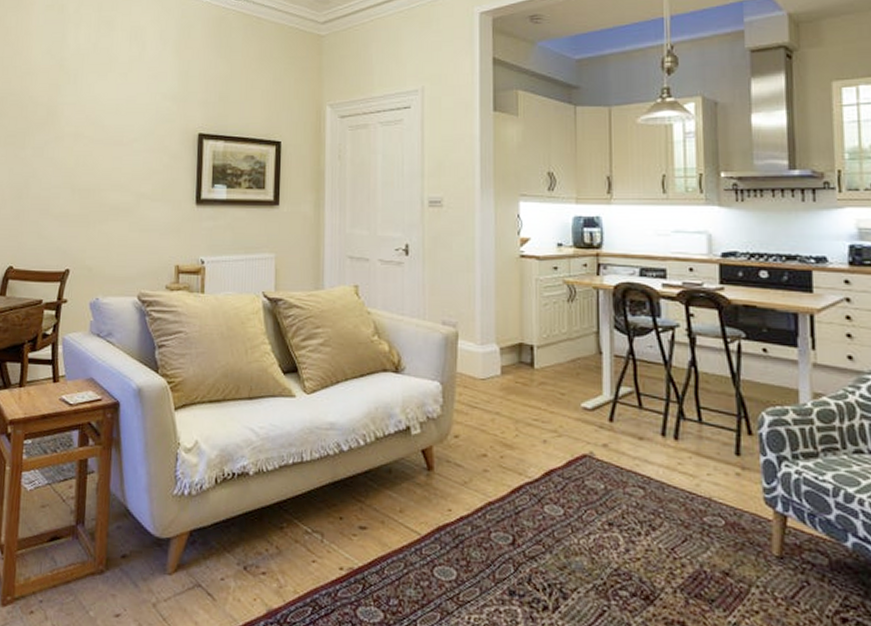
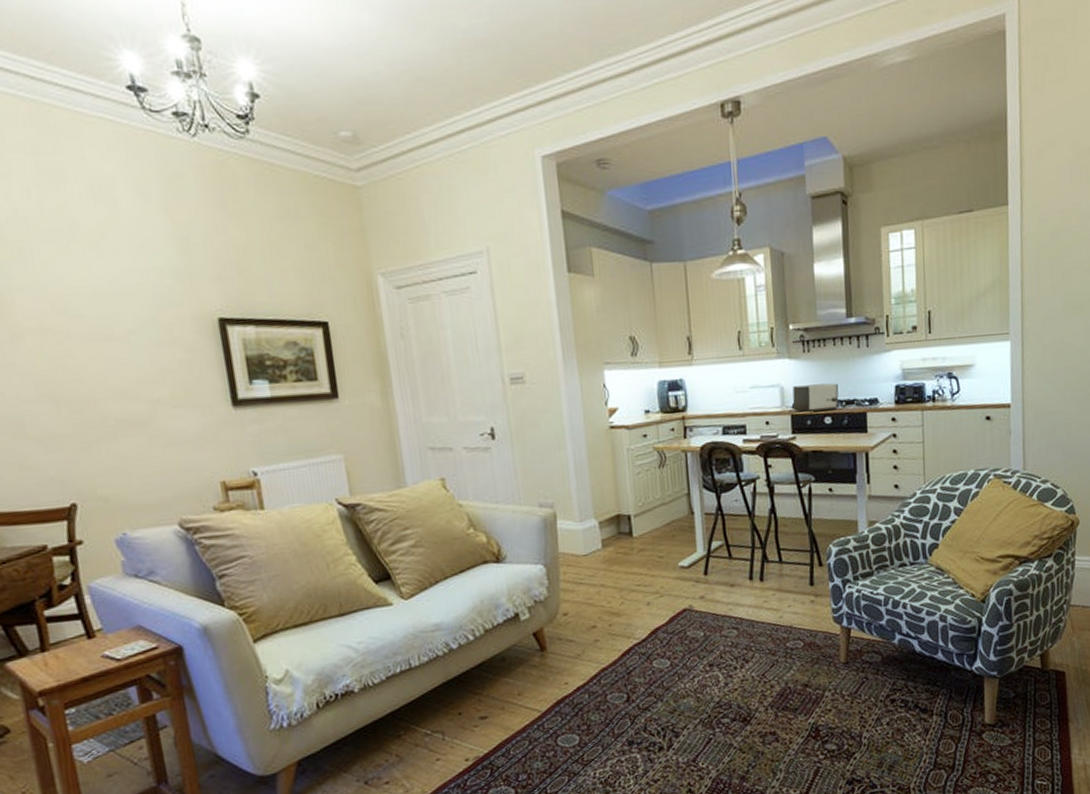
toaster: none [721,235,778,265] -> present [792,383,839,413]

